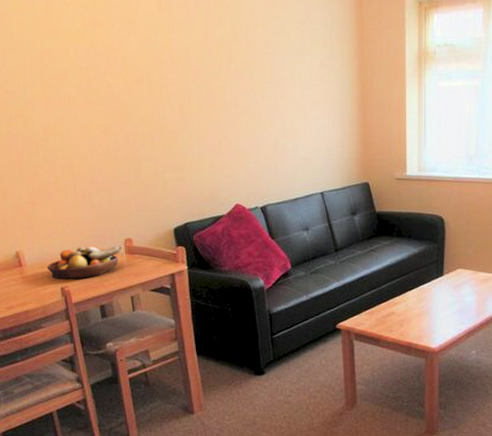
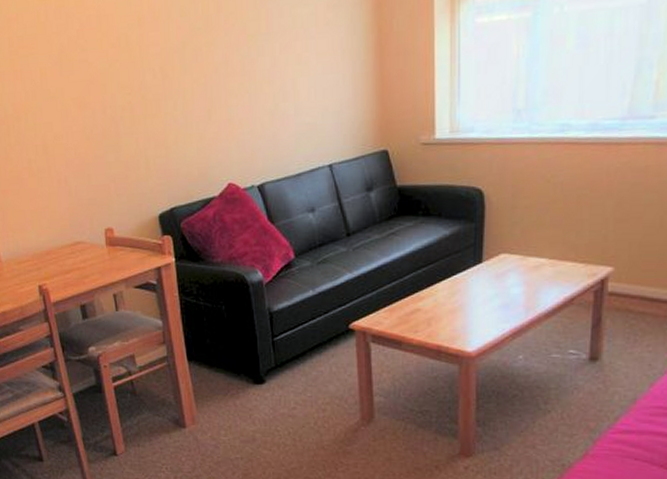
fruit bowl: present [46,246,122,280] -> none [23,237,102,277]

